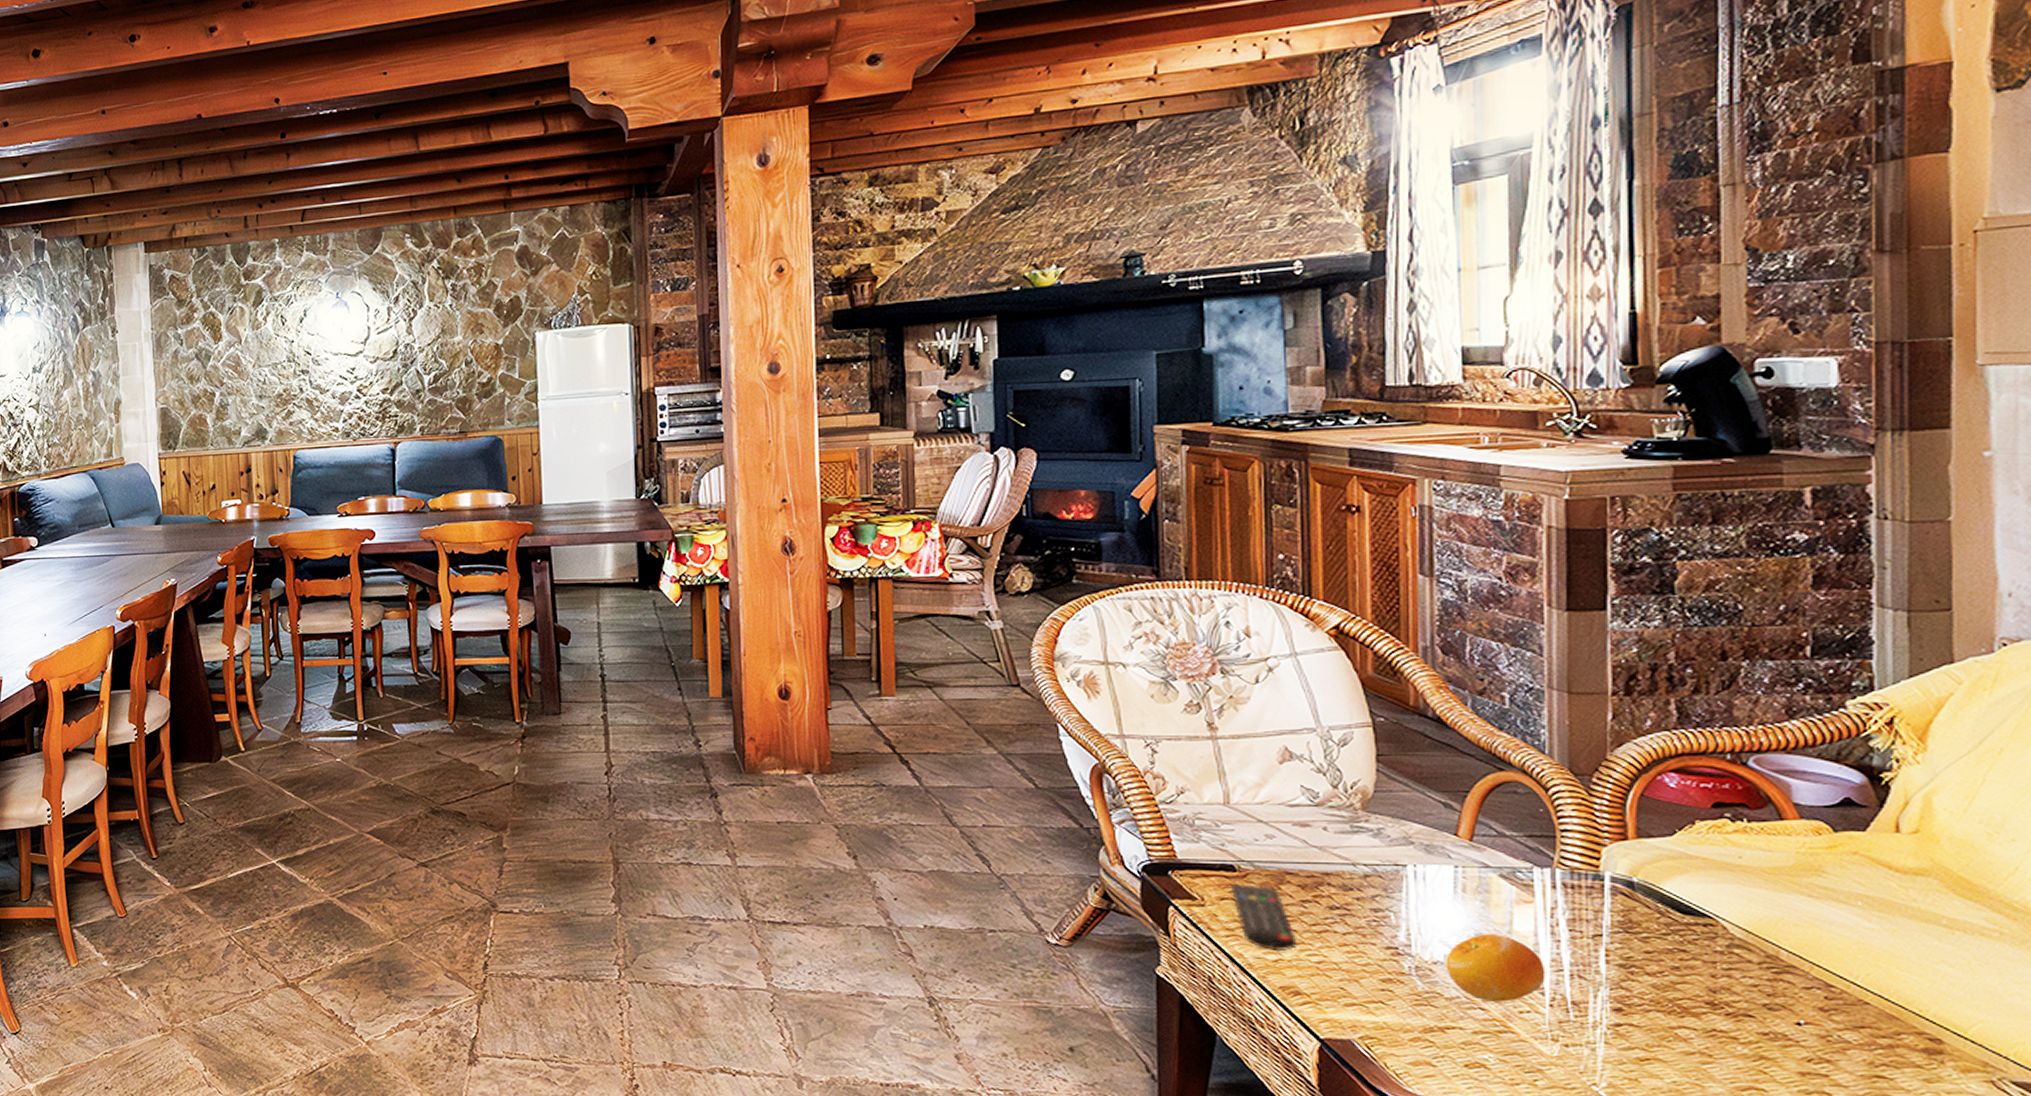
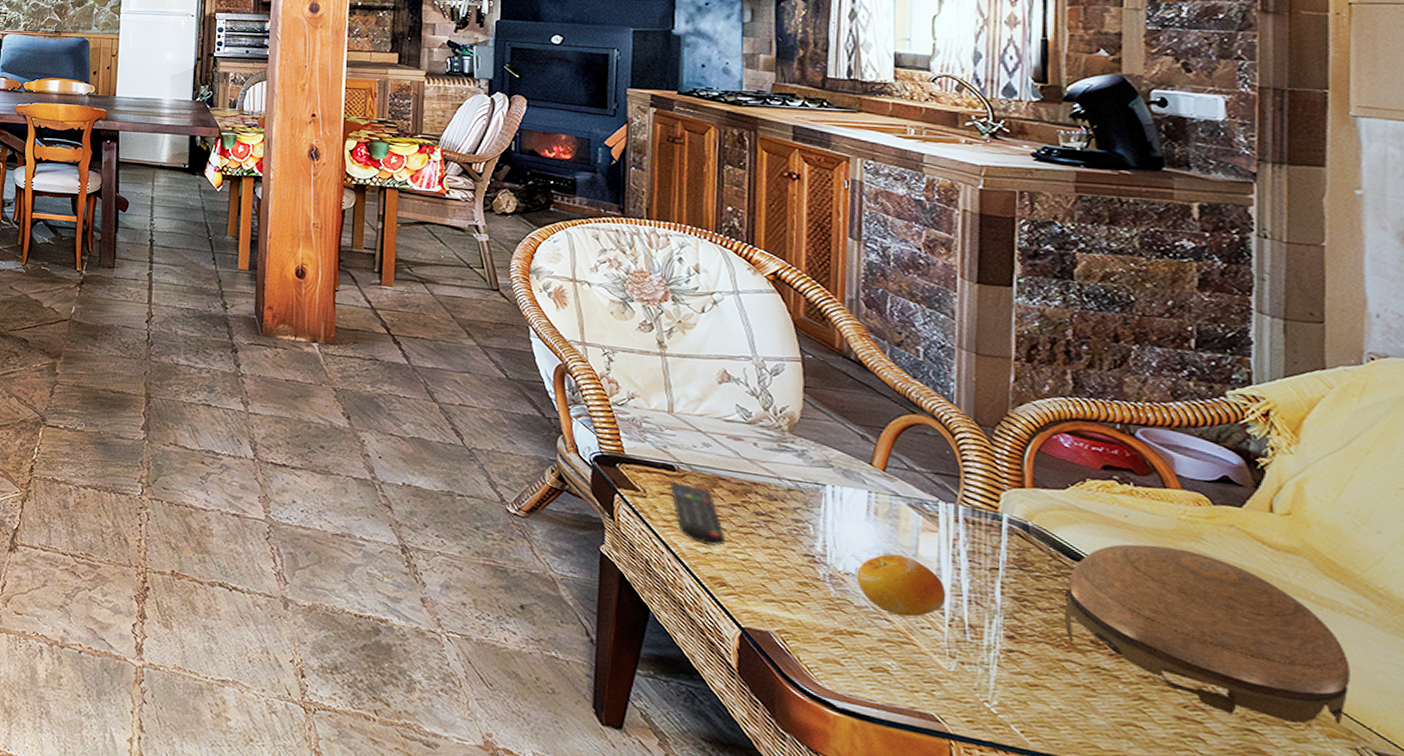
decorative bowl: none [1675,886,1984,1063] -> present [1064,544,1350,725]

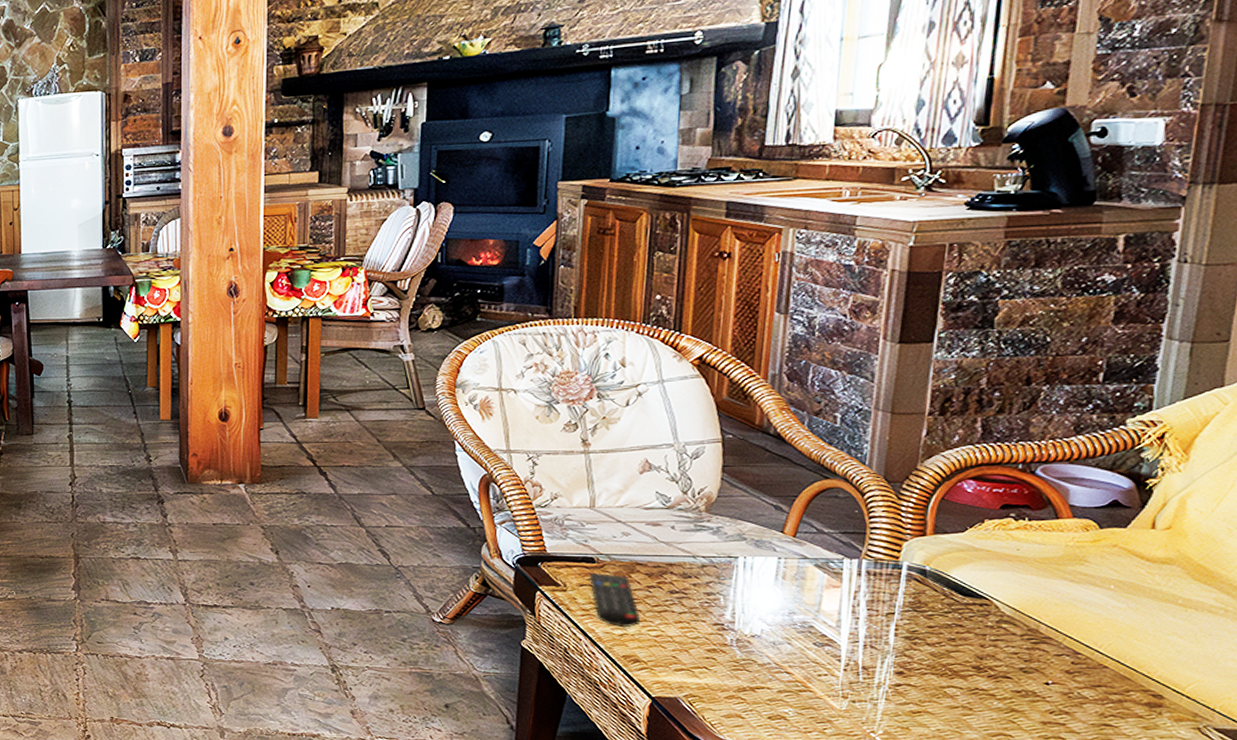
fruit: present [857,554,946,617] -> none [761,613,844,667]
decorative bowl: present [1064,544,1350,725] -> none [950,573,1205,714]

